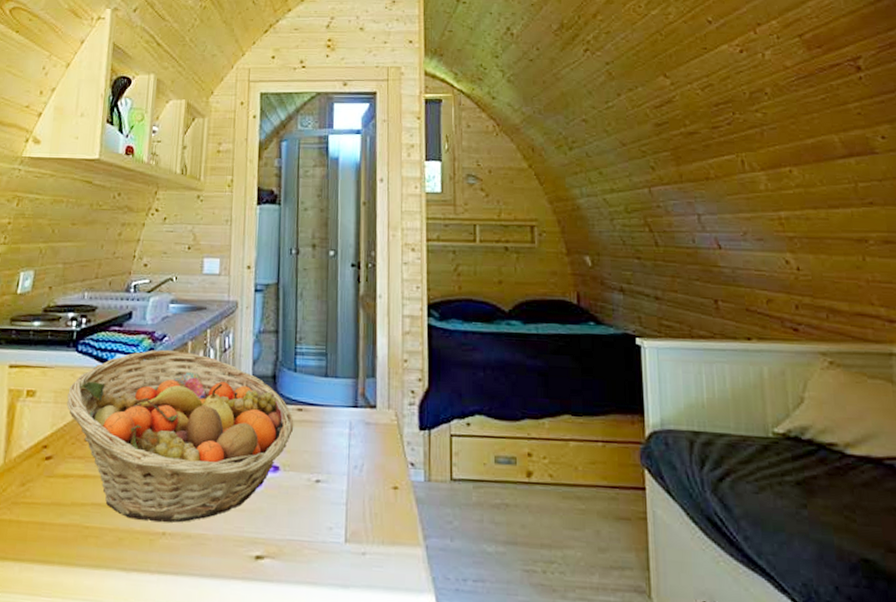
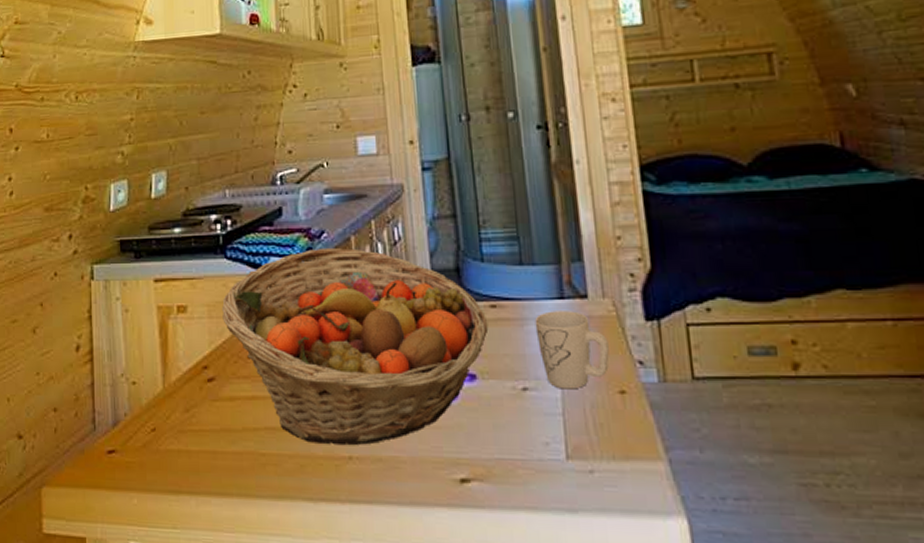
mug: none [332,417,389,484] -> present [535,311,609,390]

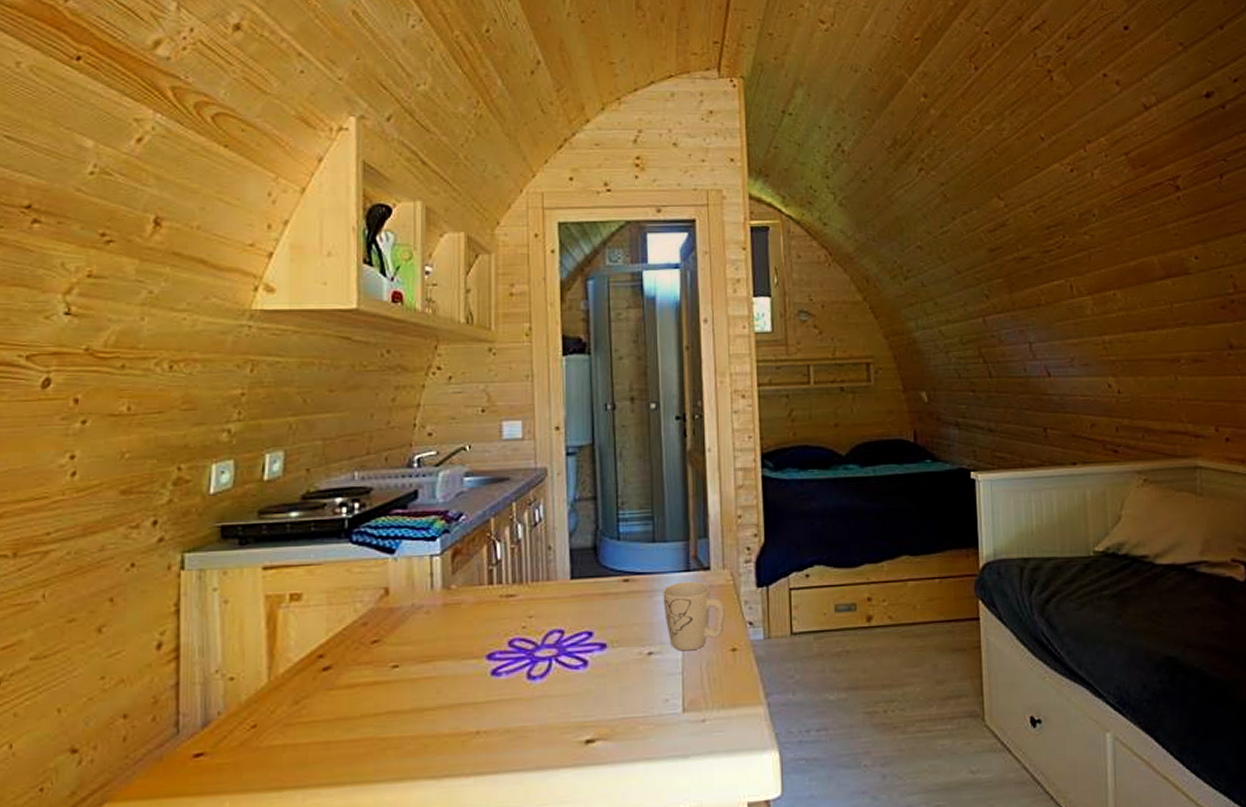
fruit basket: present [222,247,489,446] -> none [344,529,621,722]

